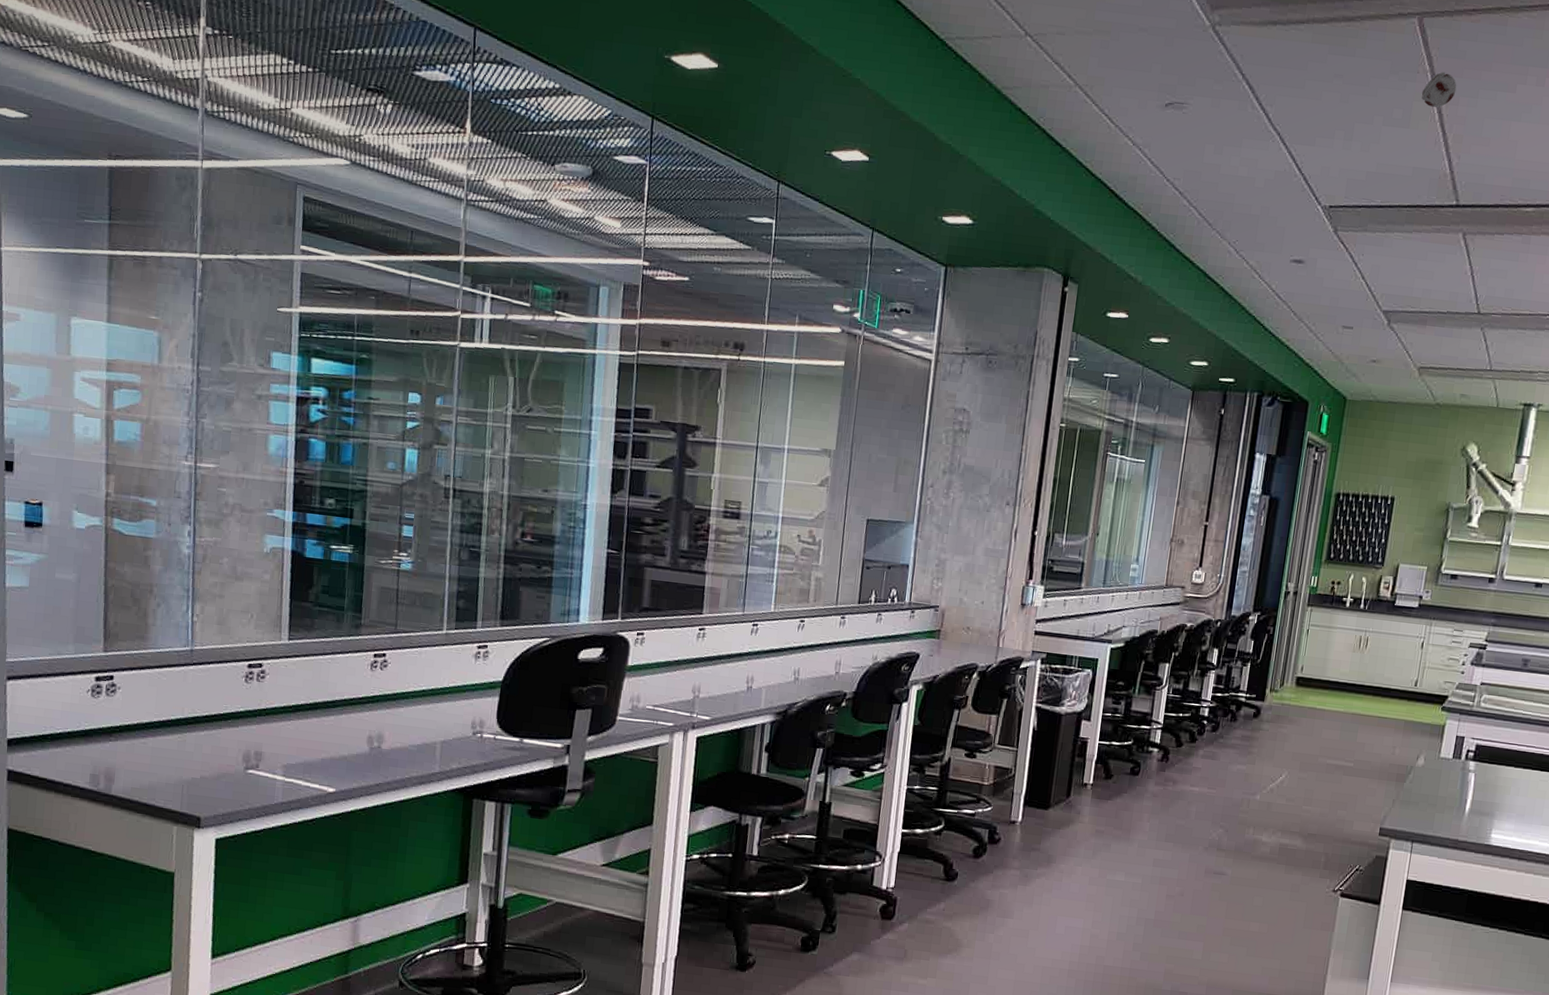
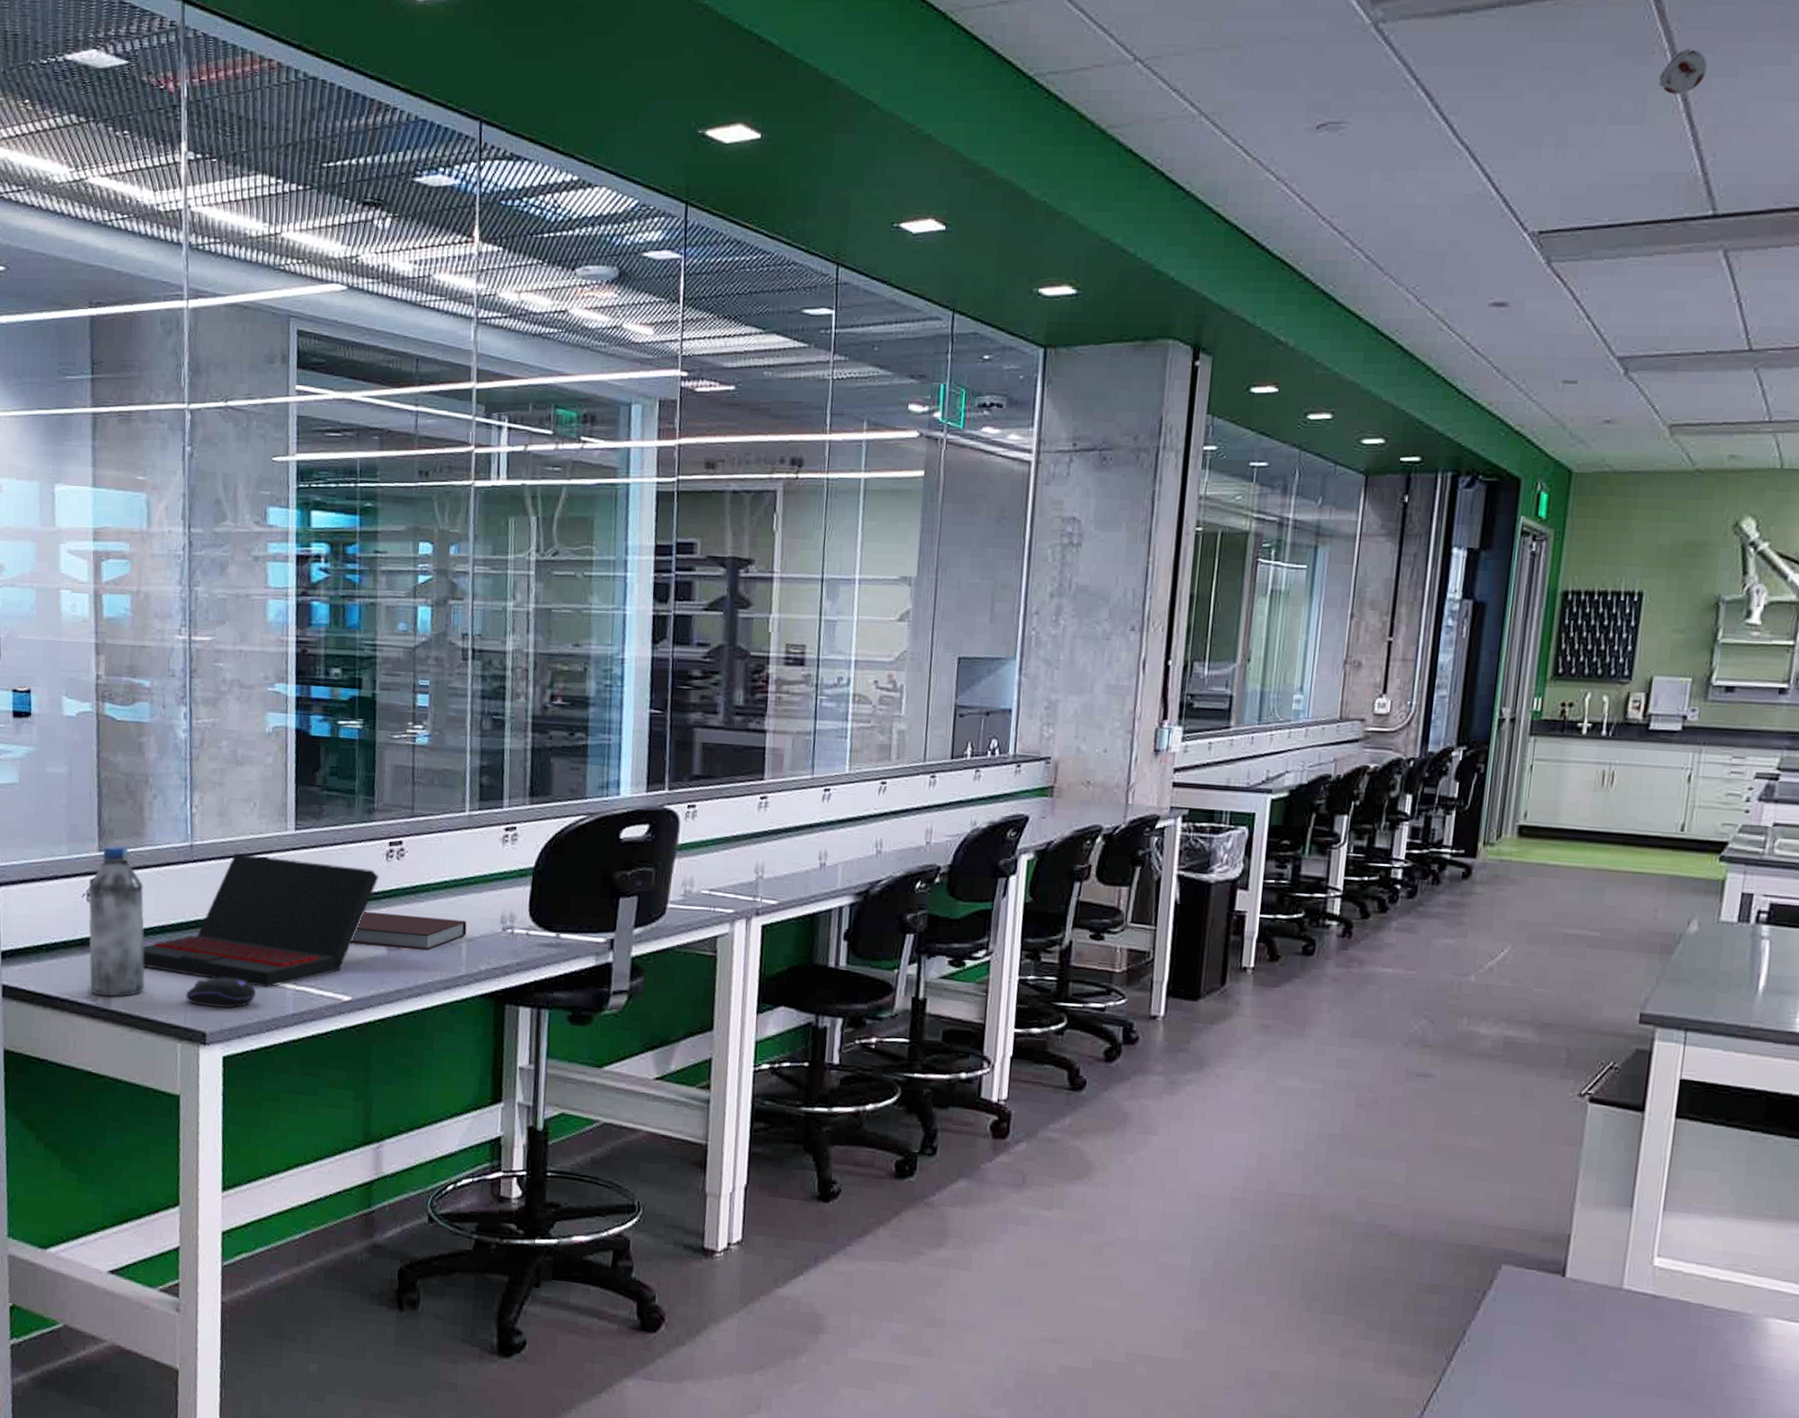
water bottle: none [92,647,146,783] -> present [88,845,145,997]
laptop: none [143,658,364,779] -> present [143,853,379,988]
computer mouse: none [182,768,248,796] -> present [185,977,256,1008]
notebook: none [337,714,442,750] -> present [351,912,467,951]

